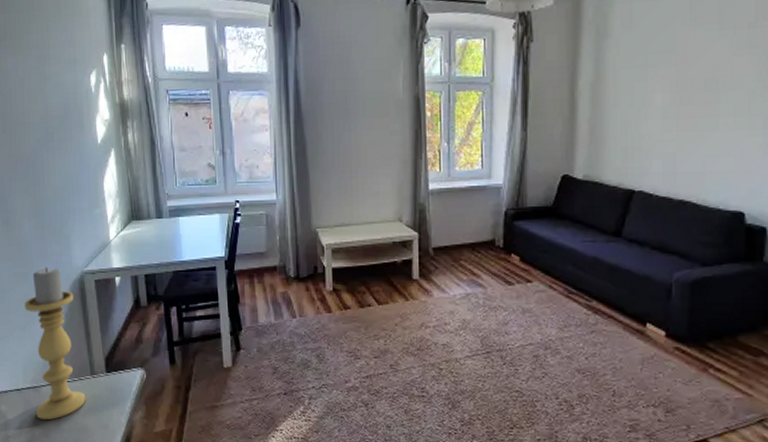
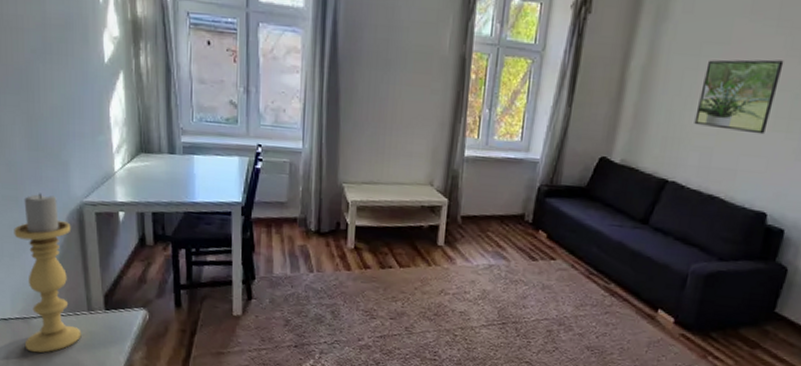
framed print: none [651,60,733,135] -> present [694,59,784,135]

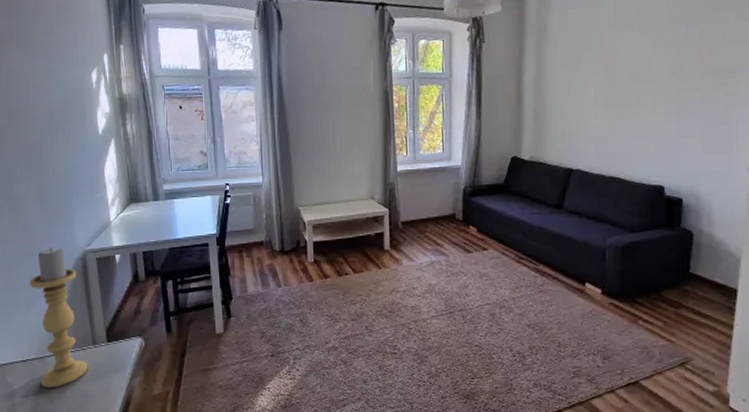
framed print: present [694,59,784,135] -> none [585,58,652,121]

